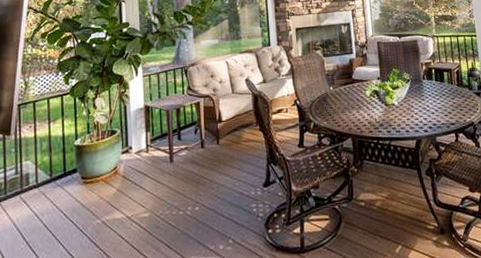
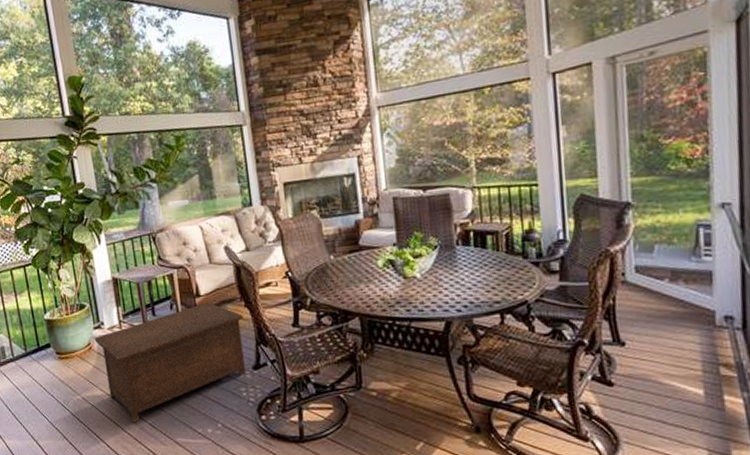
cabinet: none [121,127,258,244] -> present [94,303,246,423]

